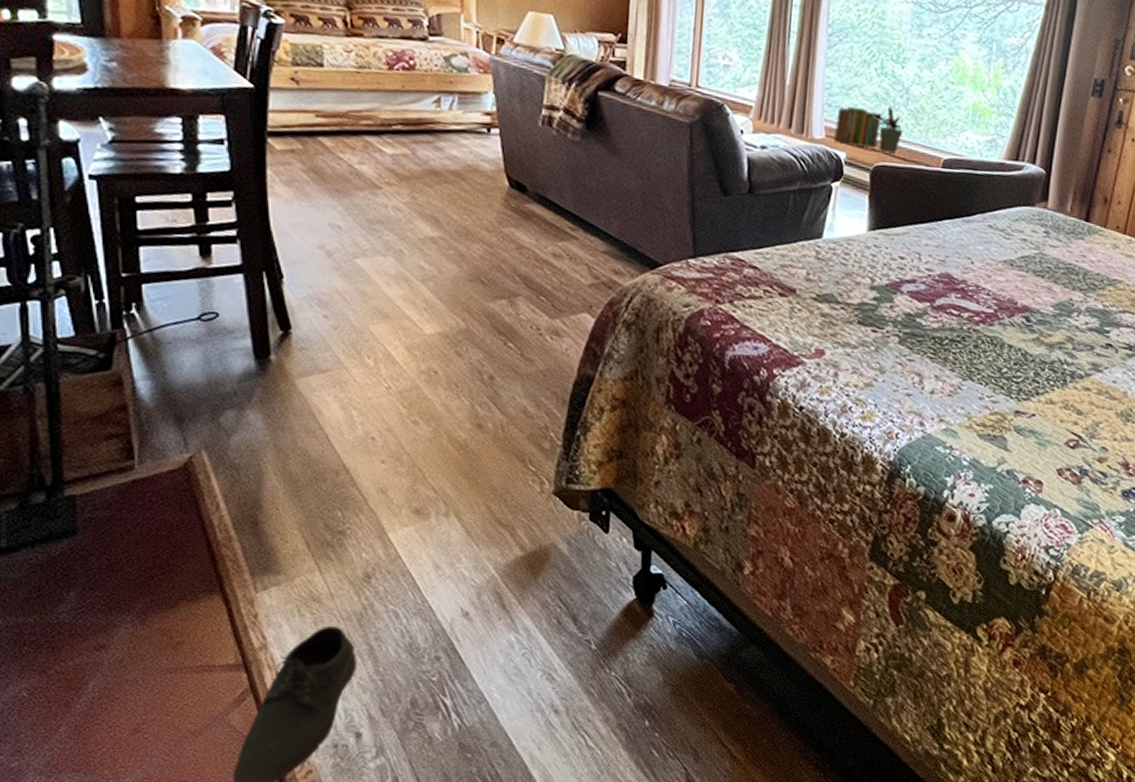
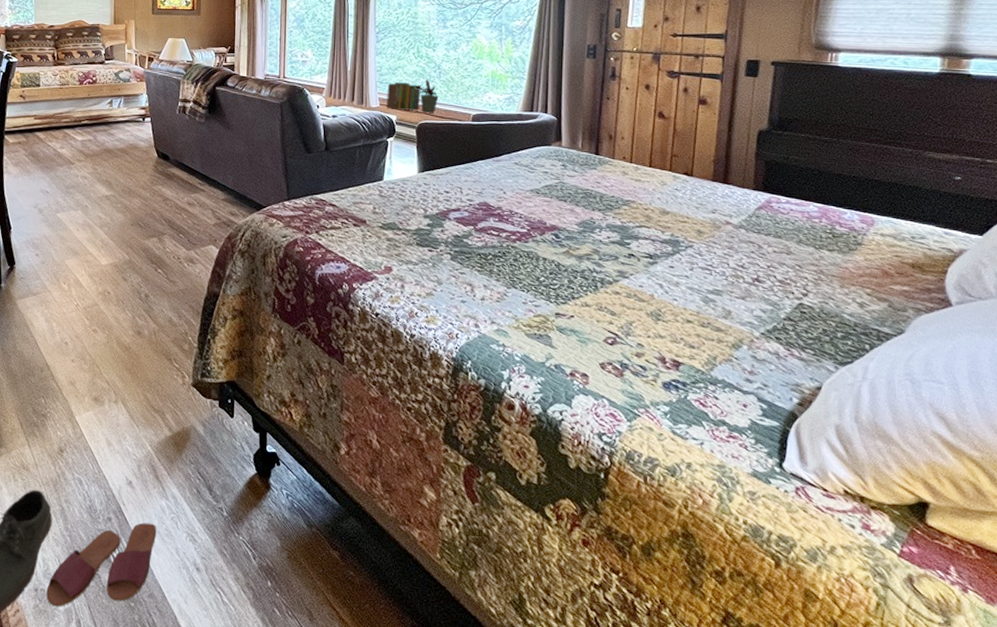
slippers: none [350,661,503,764] -> present [46,522,157,607]

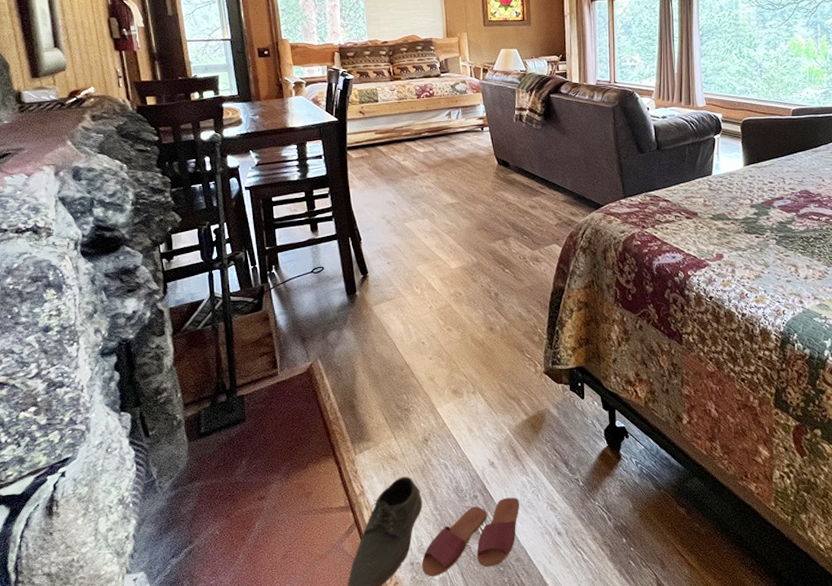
books: present [387,82,421,111] -> none [712,82,744,109]
potted plant: present [414,80,439,114] -> none [737,78,761,110]

